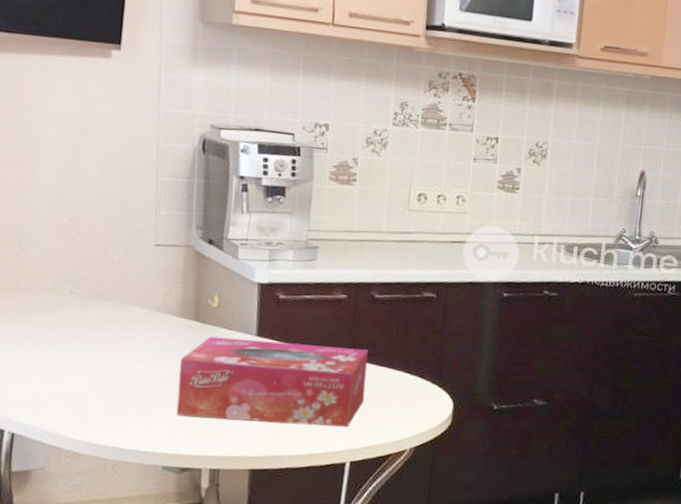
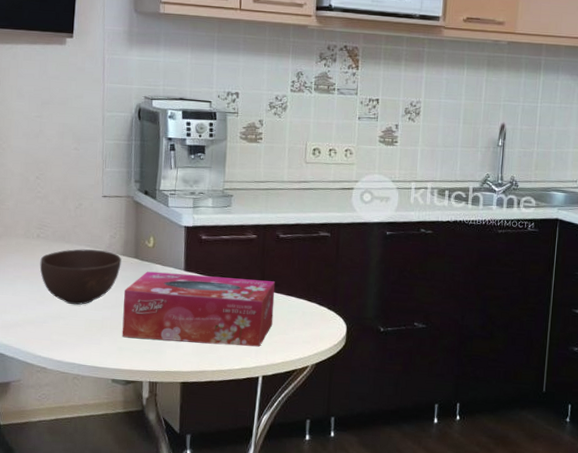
bowl: none [72,308,178,377] -> present [40,249,122,305]

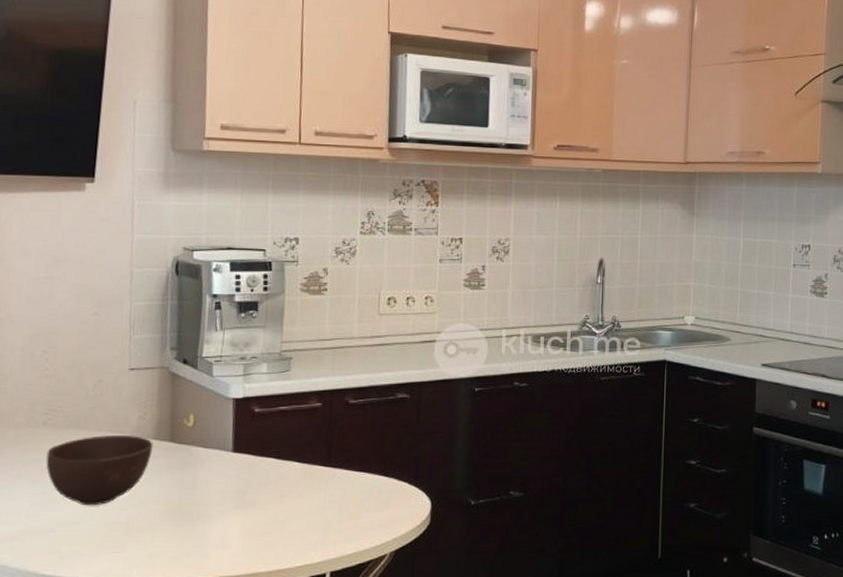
tissue box: present [122,271,276,347] -> none [152,456,345,540]

